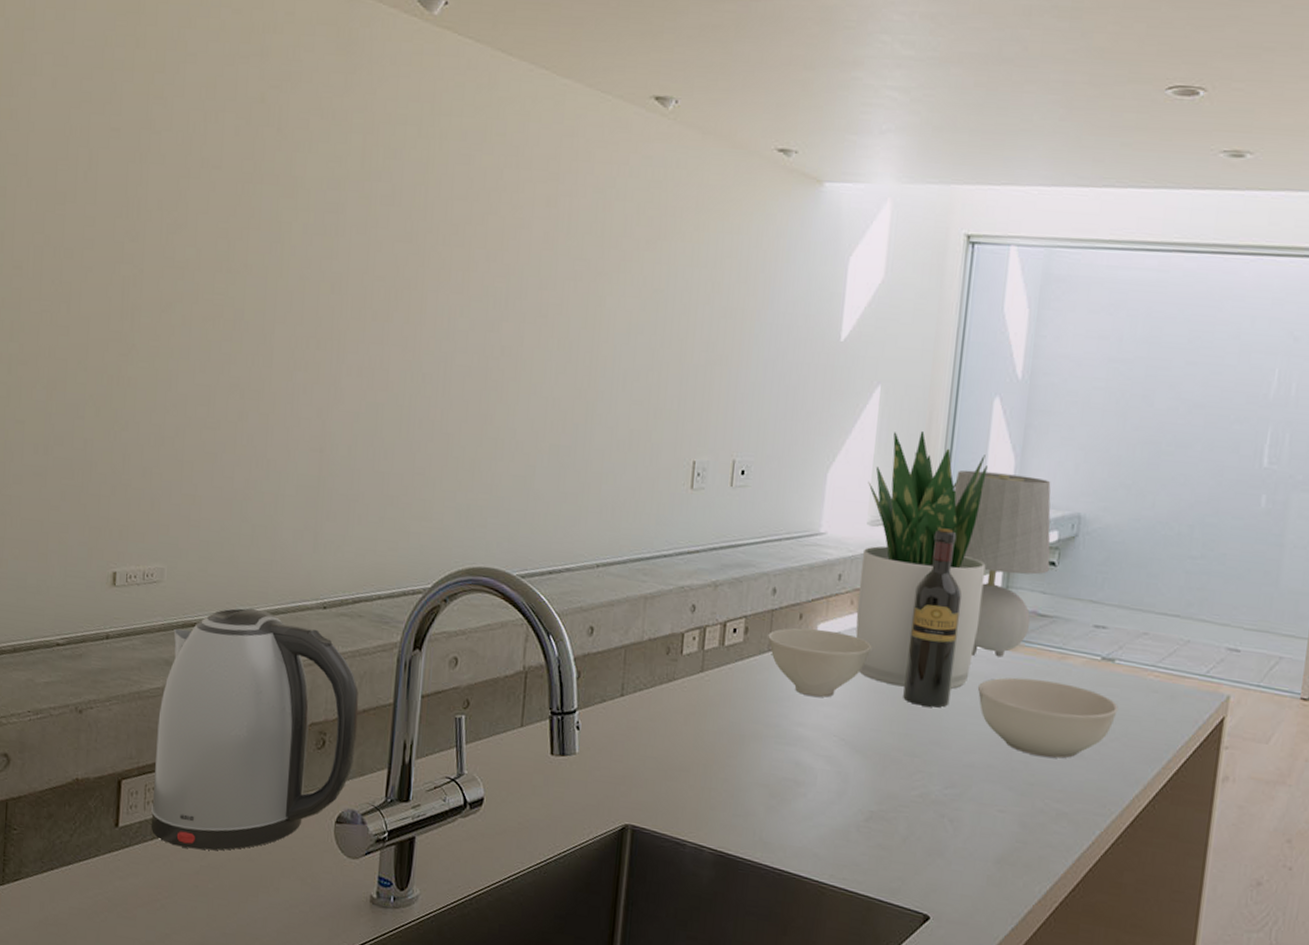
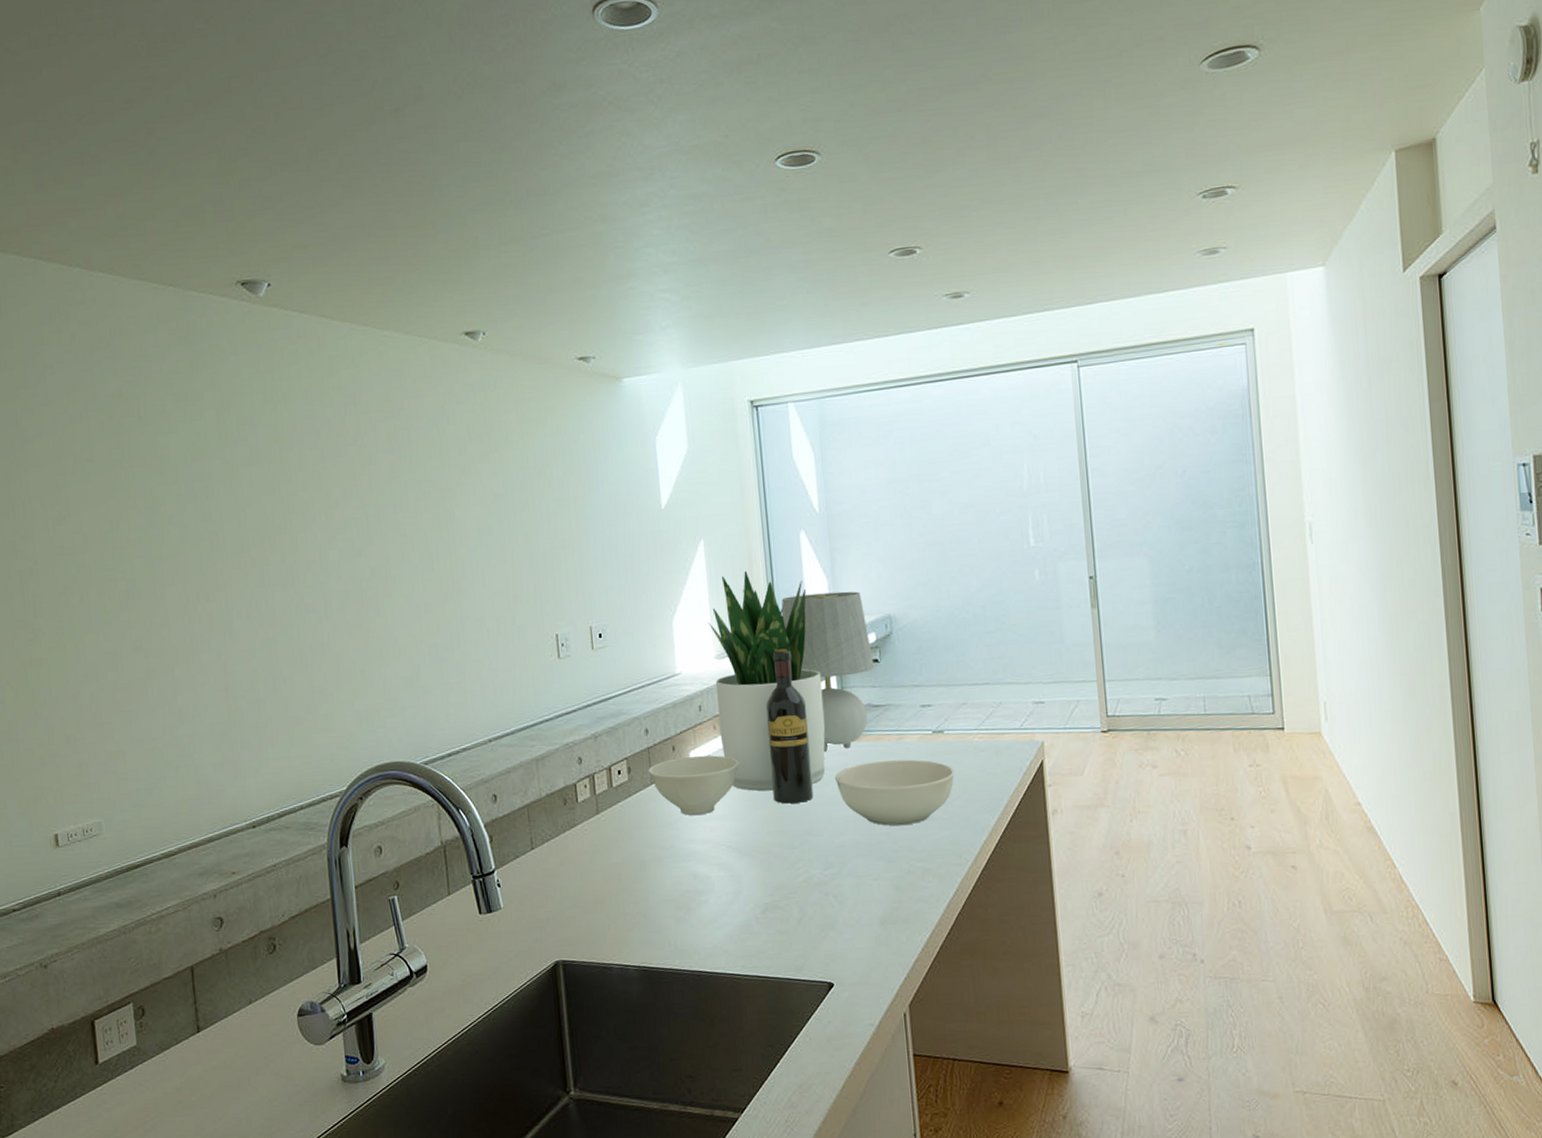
kettle: present [150,608,359,851] -> none [118,840,305,1070]

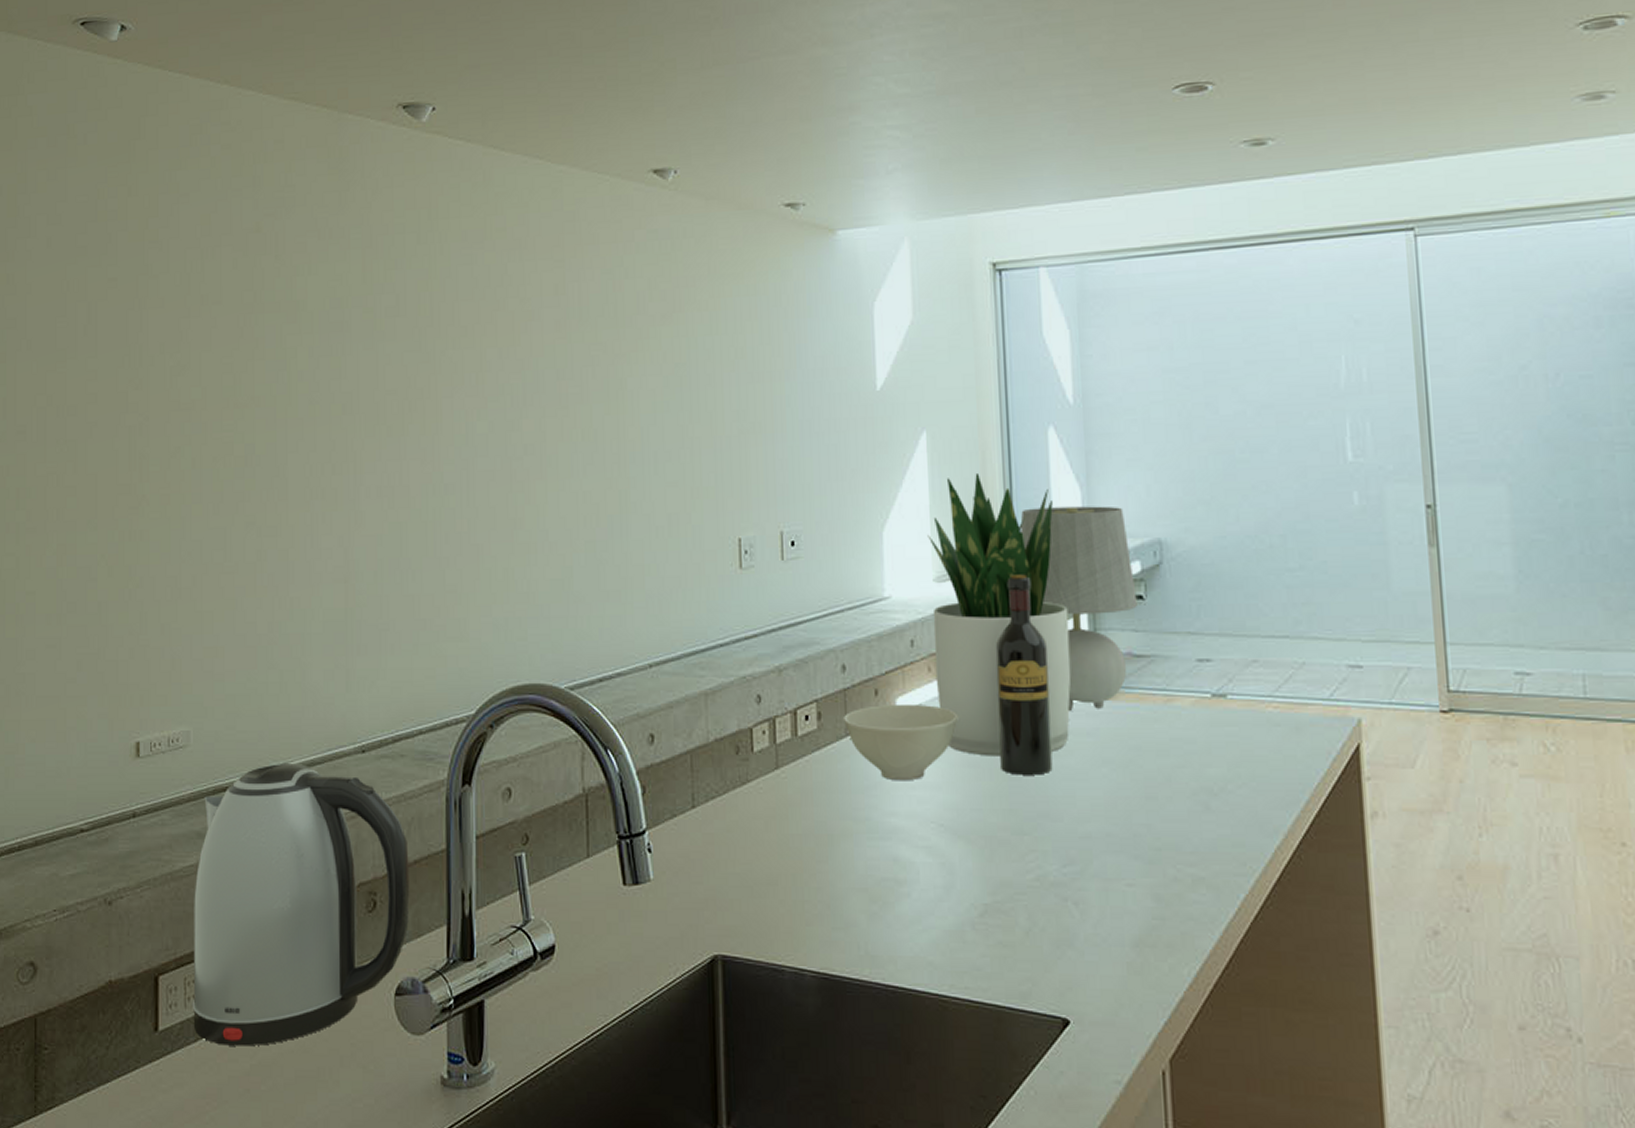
kettle: none [118,840,305,1070] -> present [192,762,410,1047]
bowl: present [834,759,955,826] -> none [1080,729,1240,817]

